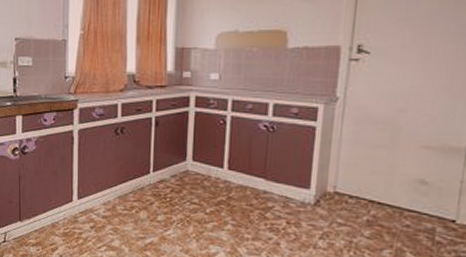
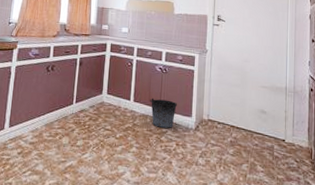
bucket: none [250,164,290,203] -> present [150,98,178,128]

